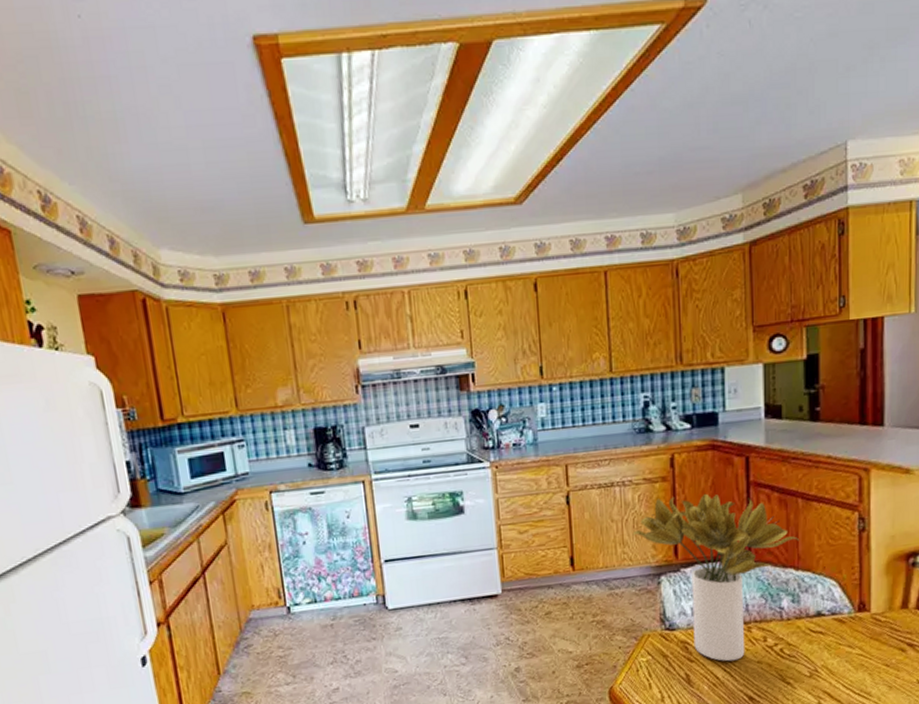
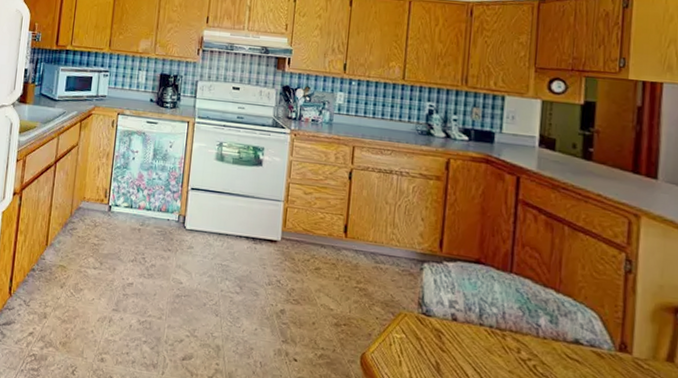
flower bouquet: present [632,493,800,662] -> none [403,194,563,364]

